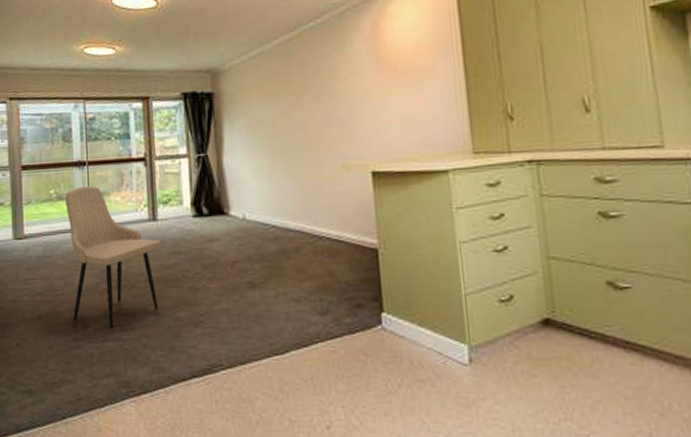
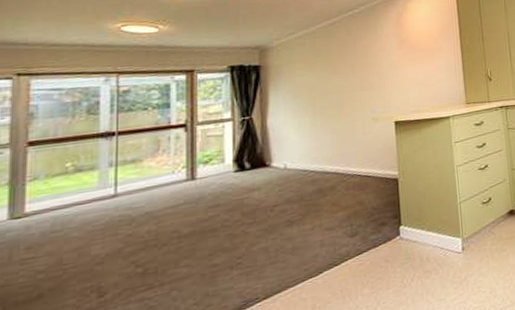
dining chair: present [65,185,162,328] -> none [86,154,200,292]

